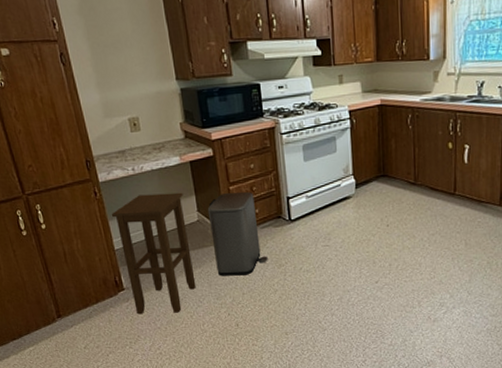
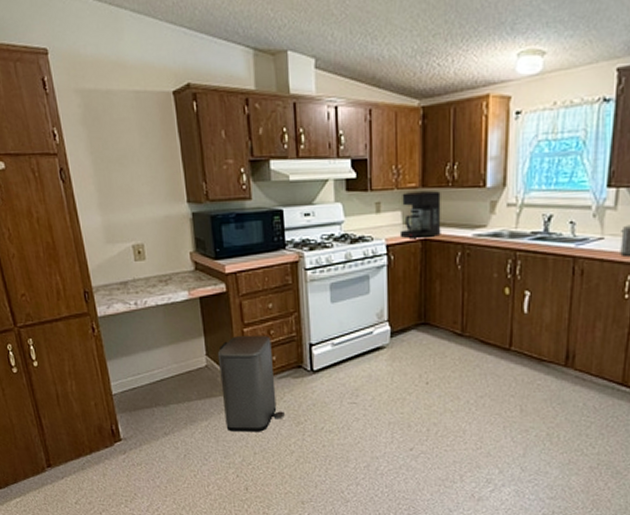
stool: present [111,192,196,315] -> none [109,332,202,471]
coffee maker: none [359,64,394,105] -> present [399,190,441,239]

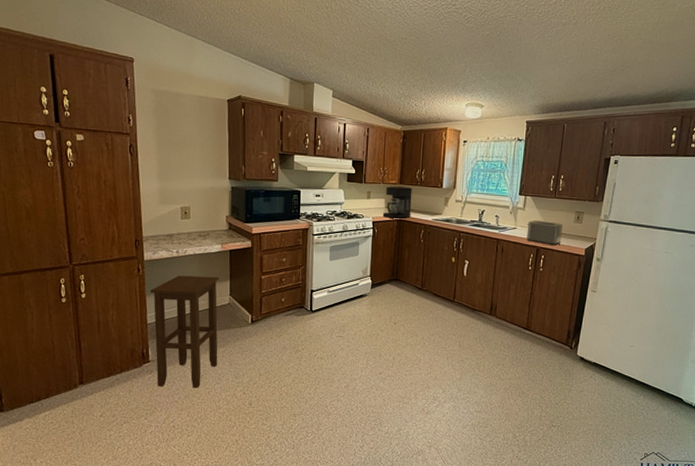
stool: none [109,332,202,471] -> present [149,275,219,388]
pedal bin: present [217,336,285,432] -> none [238,281,287,358]

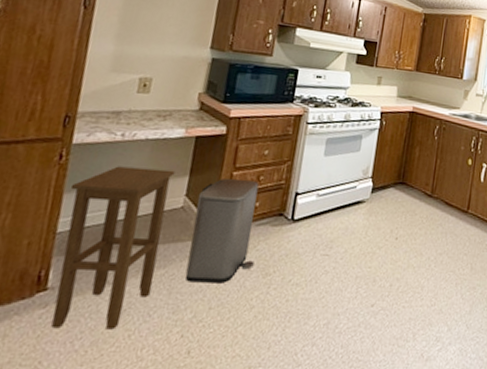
pedal bin: none [238,281,287,358] -> present [185,179,259,284]
coffee maker: present [382,186,412,219] -> none [393,73,430,111]

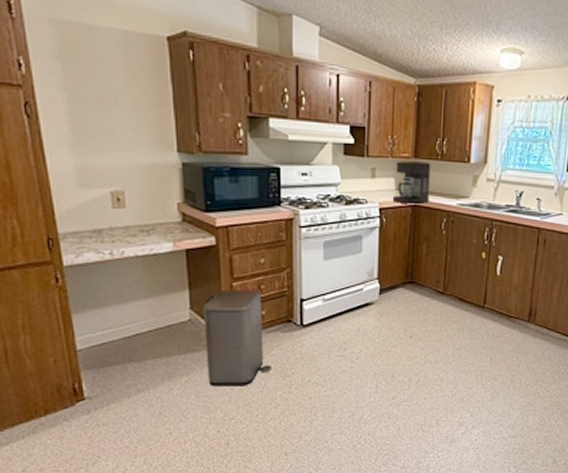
stool: present [51,166,175,330] -> none [75,285,180,430]
coffee maker: none [393,73,430,111] -> present [392,160,431,205]

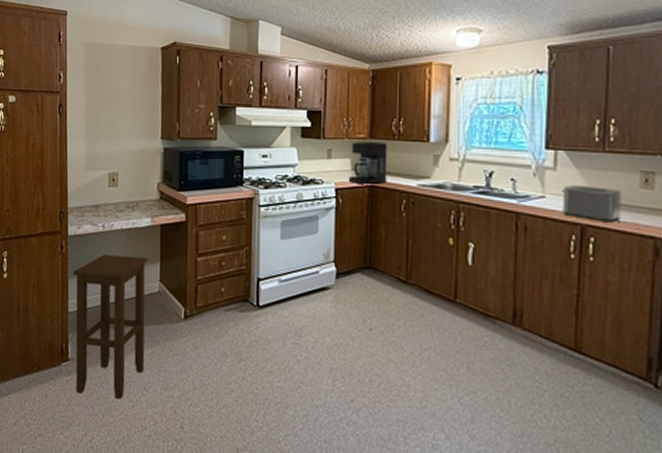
stool: none [75,285,180,430] -> present [72,254,148,400]
pedal bin: present [202,290,272,387] -> none [169,265,228,366]

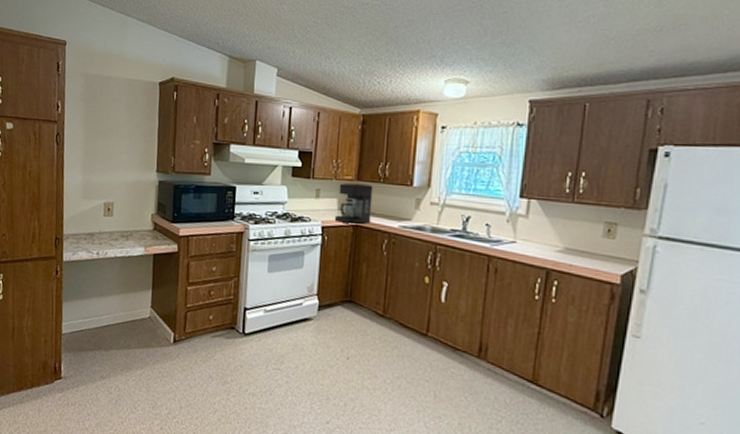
stool: present [72,254,148,400] -> none [66,280,141,416]
toaster: present [562,184,623,224] -> none [531,231,587,270]

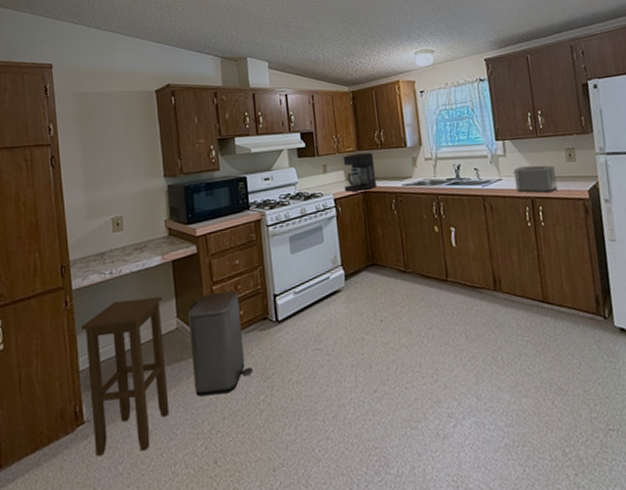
stool: none [66,280,141,416] -> present [80,296,170,457]
pedal bin: none [158,293,214,387] -> present [187,291,253,397]
toaster: none [531,231,587,270] -> present [513,165,558,194]

